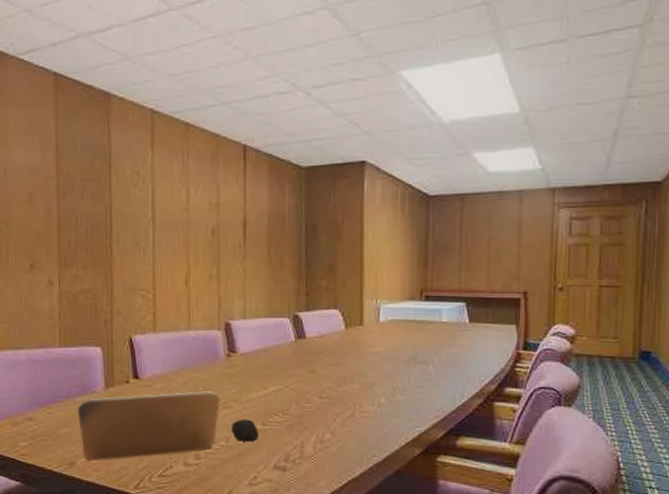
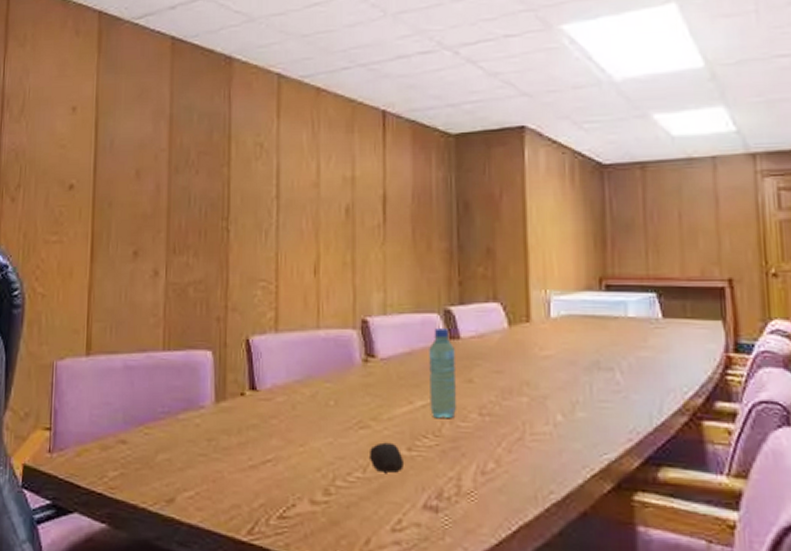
laptop: present [77,391,220,460] -> none [180,406,356,496]
water bottle: none [280,330,302,401] -> present [429,329,458,419]

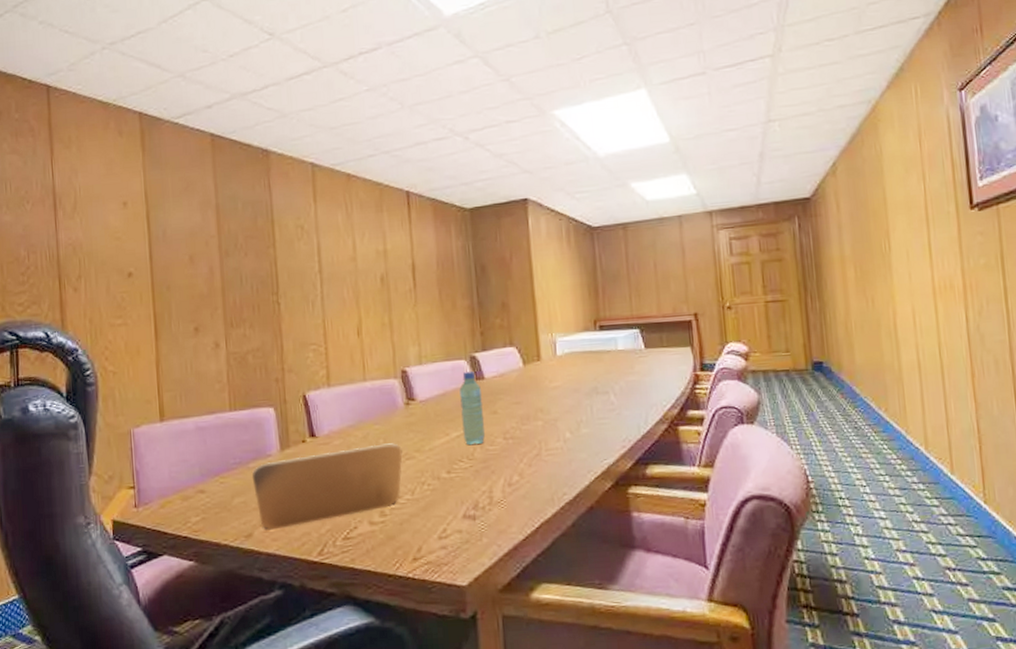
laptop: none [180,406,356,496] -> present [252,443,403,529]
computer mouse: present [370,442,403,473] -> none [416,468,445,493]

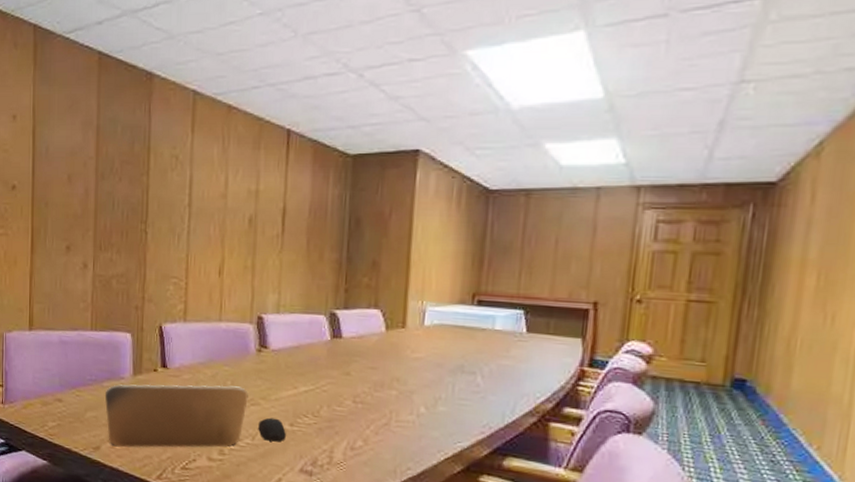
computer mouse: none [416,468,445,493] -> present [258,417,286,442]
water bottle: present [459,372,486,446] -> none [311,328,337,404]

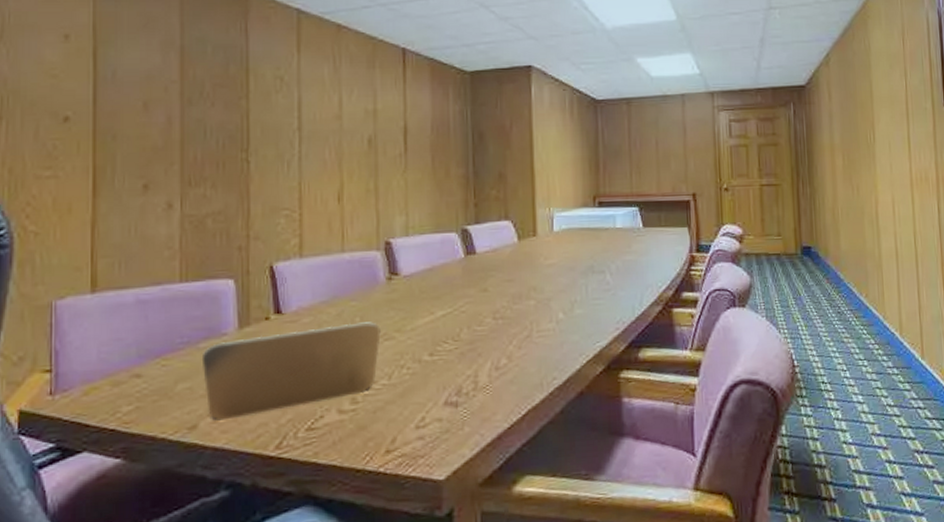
computer mouse: present [258,417,286,442] -> none [395,350,426,377]

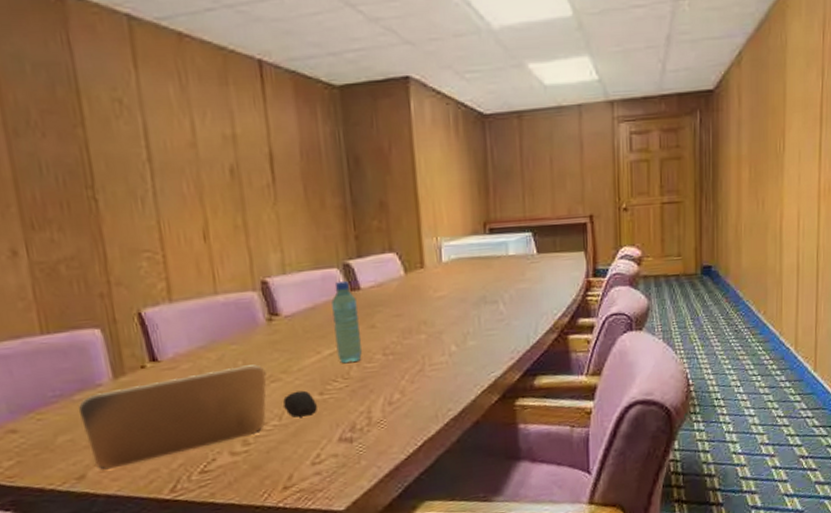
computer mouse: none [395,350,426,377] -> present [283,390,317,417]
water bottle: none [448,246,474,326] -> present [331,281,363,364]

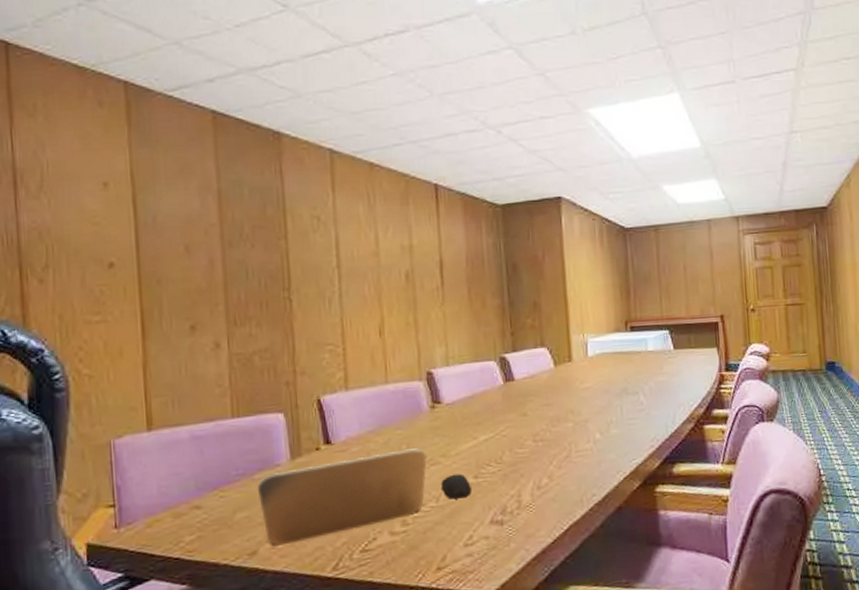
water bottle: present [331,281,363,364] -> none [488,373,515,449]

